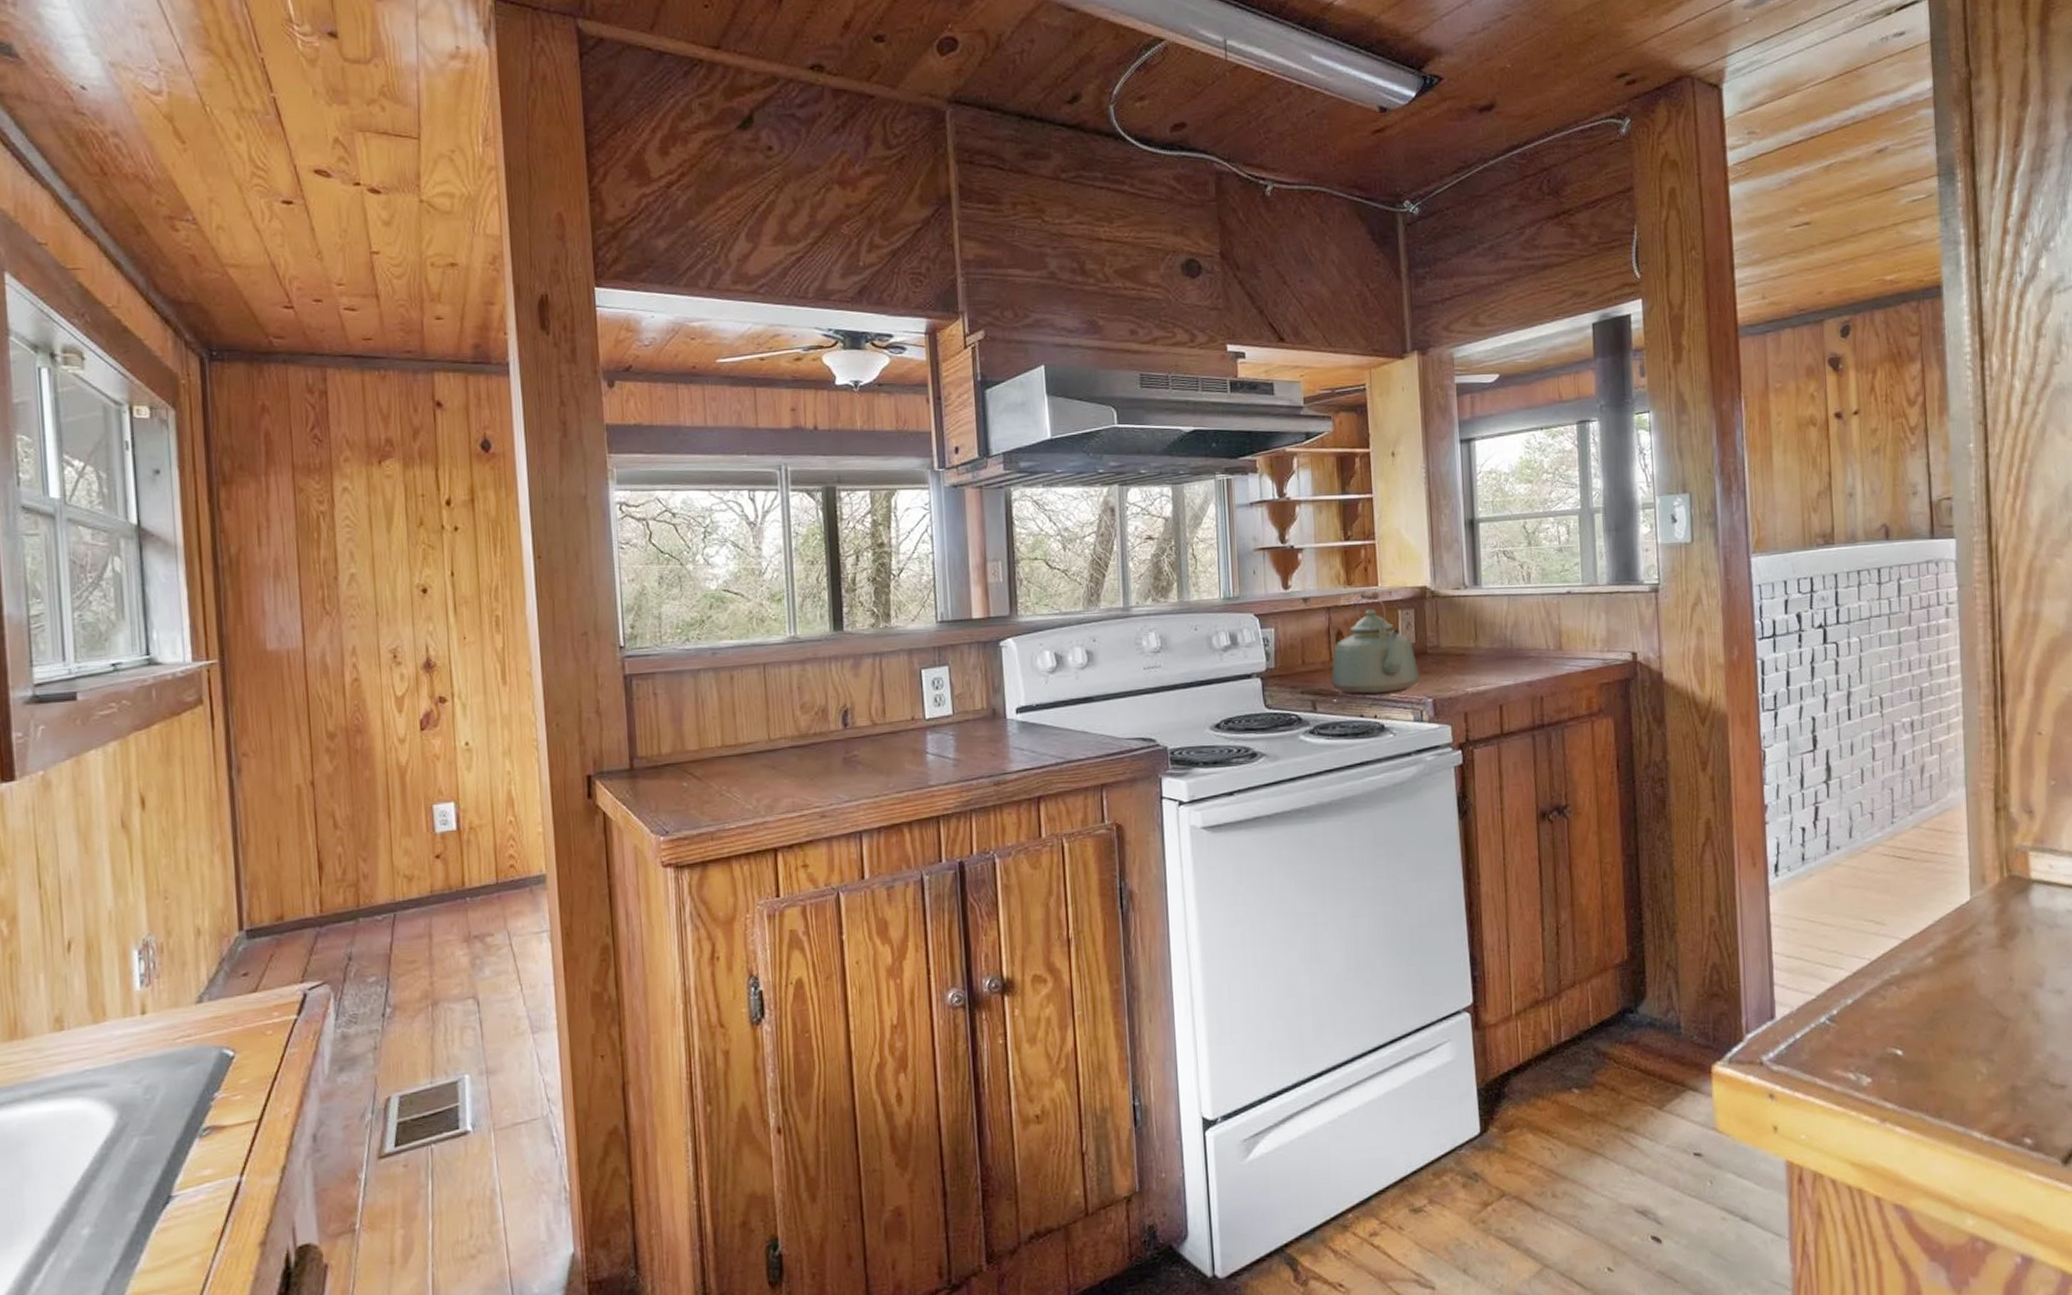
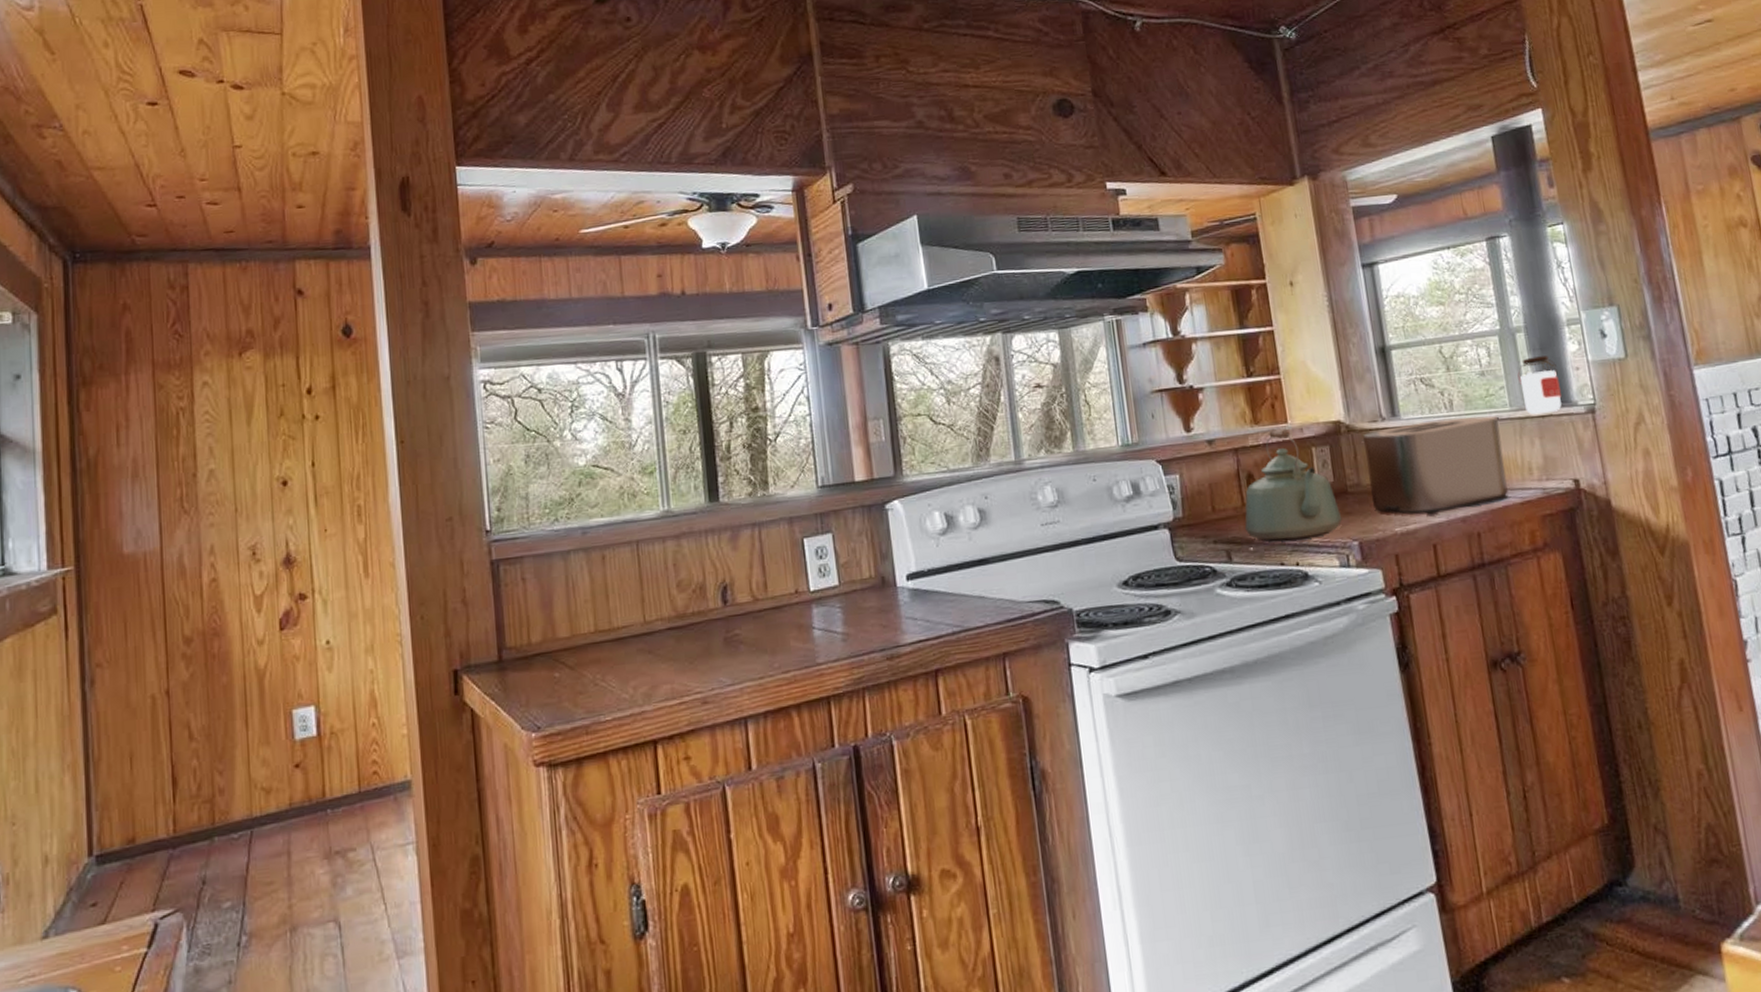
toaster: none [1446,589,1572,678] -> present [1363,416,1509,516]
jar: none [1592,536,1630,591] -> present [1517,355,1562,415]

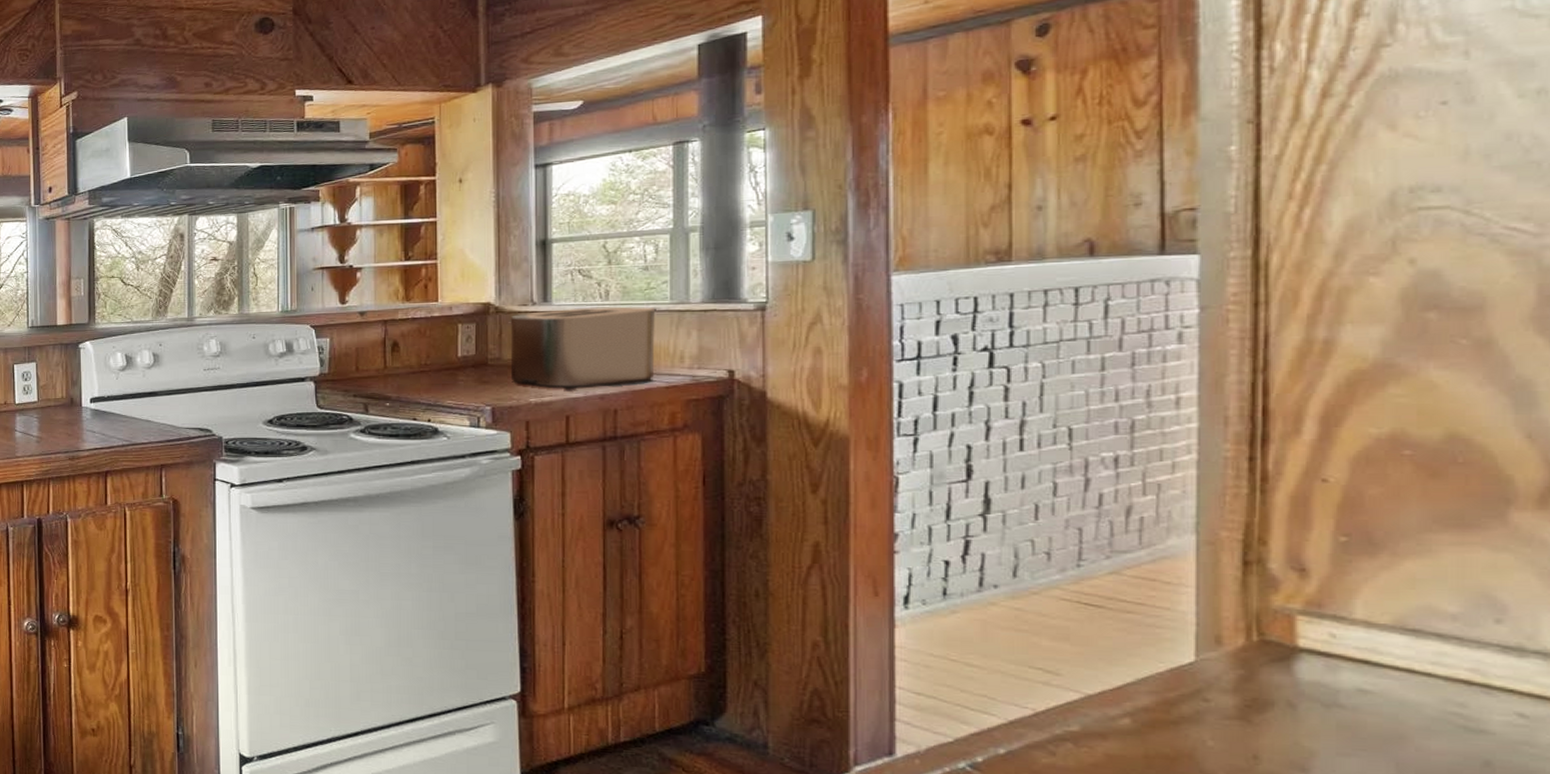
kettle: present [1245,428,1343,542] -> none [385,305,479,401]
jar: present [1517,355,1562,415] -> none [684,255,730,309]

